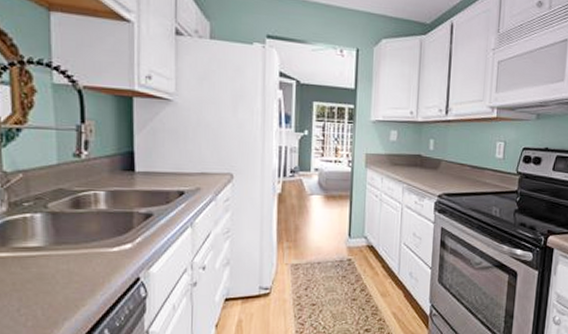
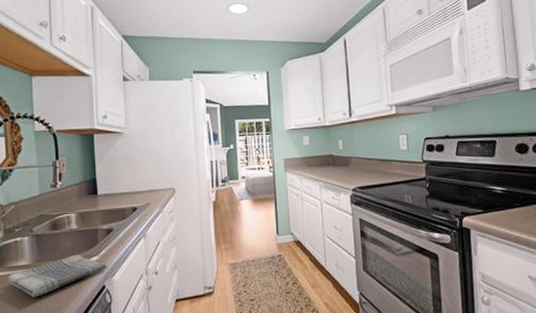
dish towel: none [13,239,143,285] -> present [8,254,107,298]

